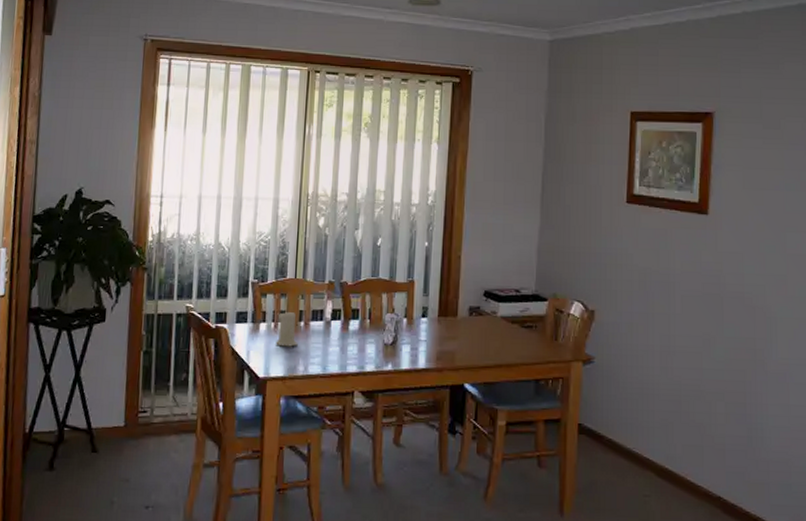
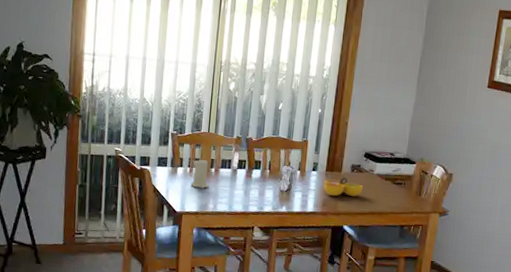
decorative bowl: none [437,323,485,348] -> present [324,177,363,197]

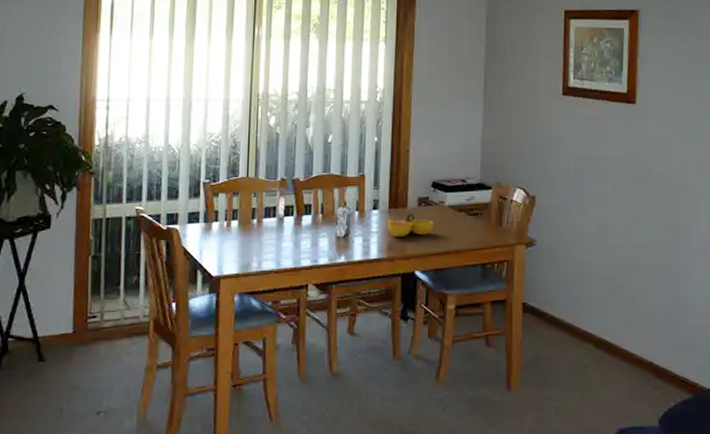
candle: present [191,158,209,188] -> none [229,208,251,245]

